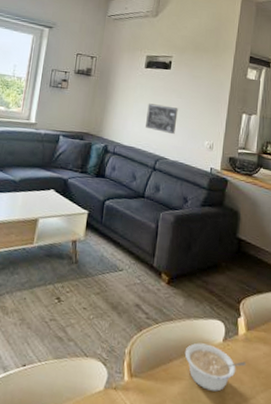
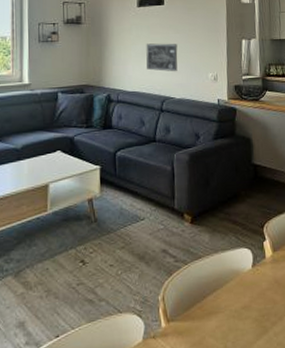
legume: present [184,343,247,392] -> none [217,273,277,317]

